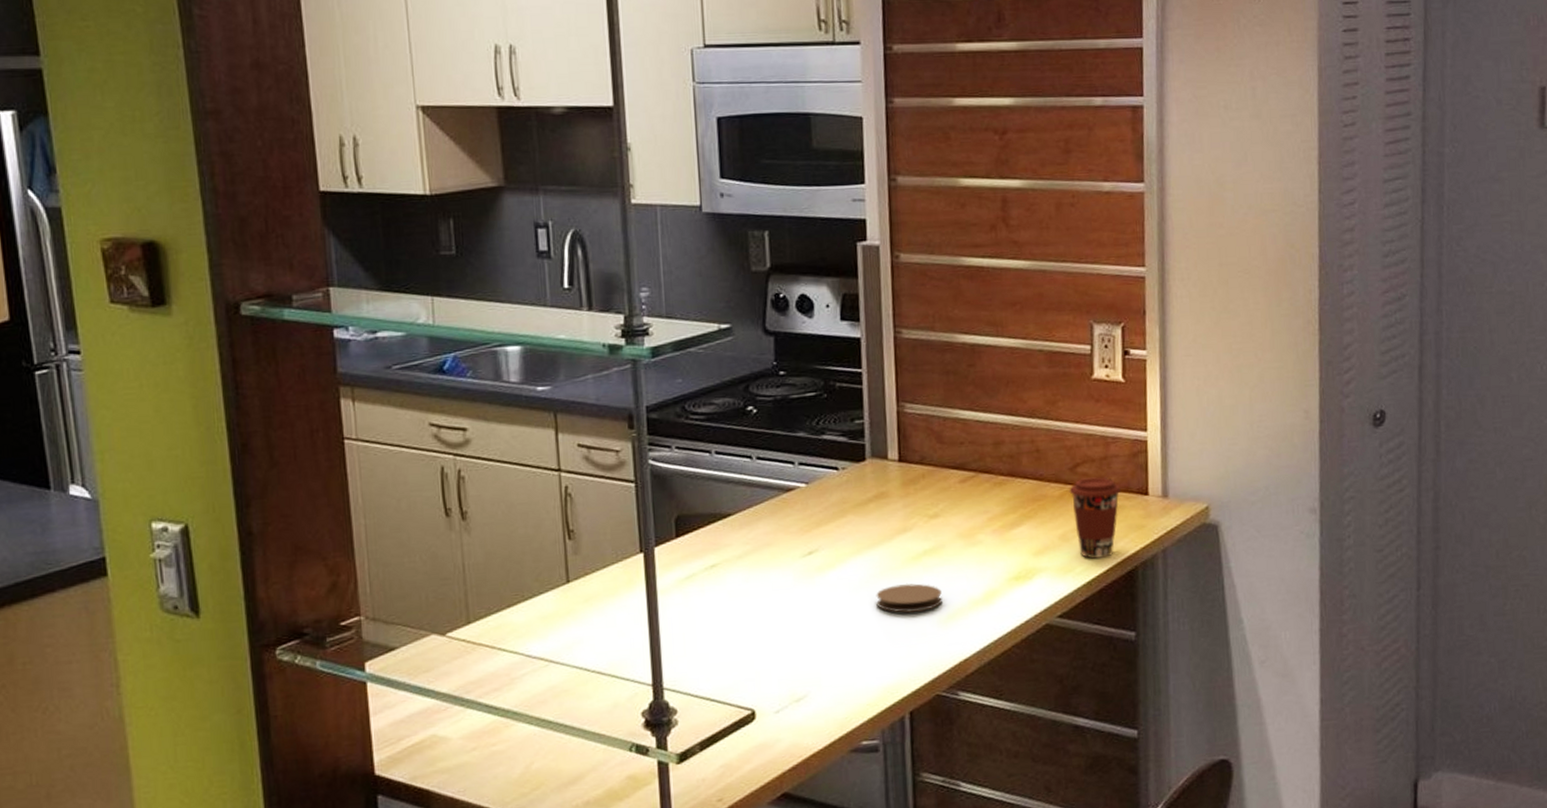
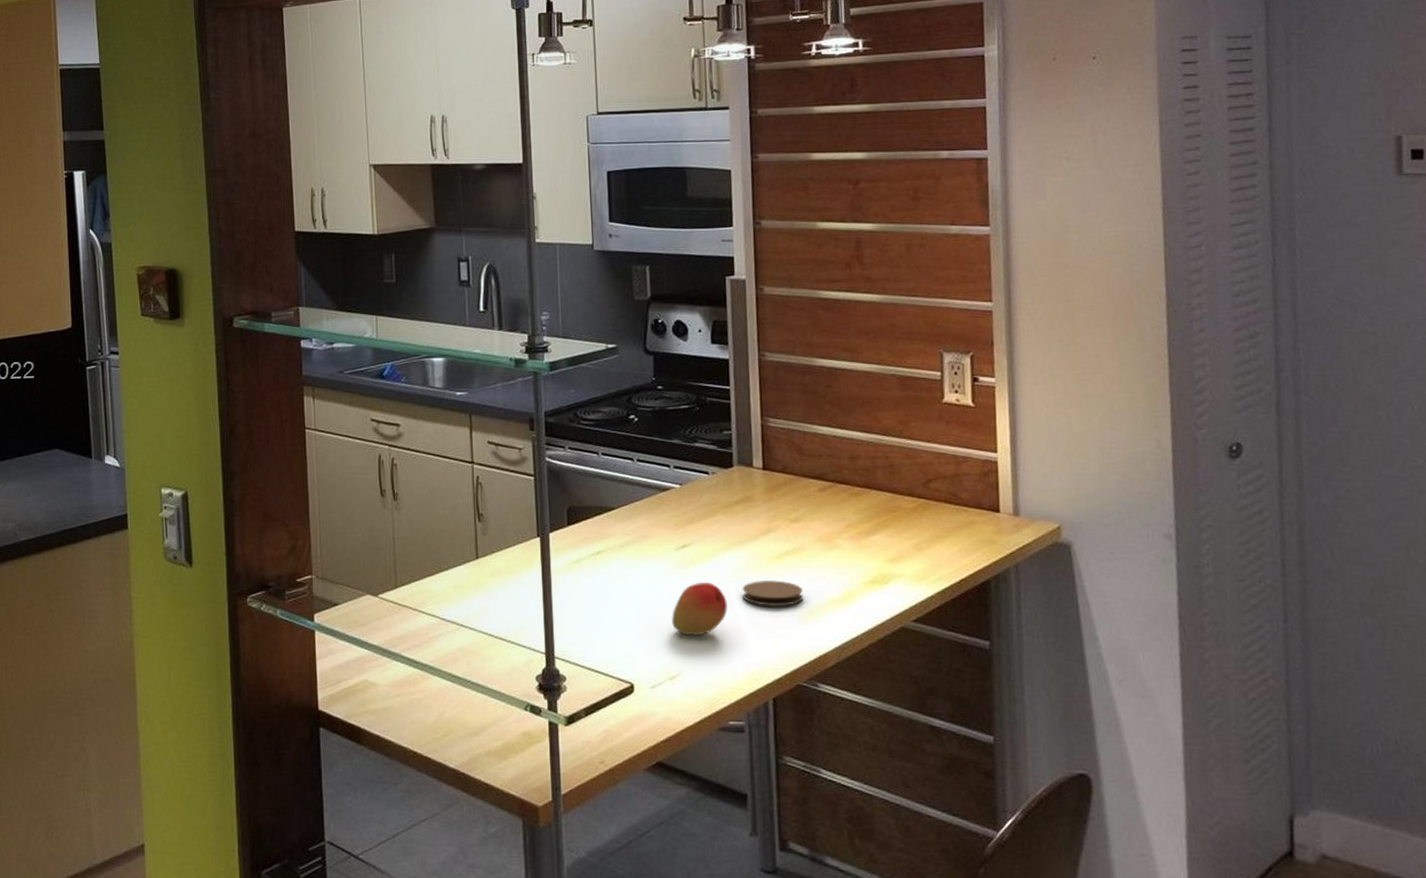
fruit: none [798,591,860,652] -> present [672,583,728,636]
coffee cup: present [1069,477,1121,558] -> none [922,493,972,569]

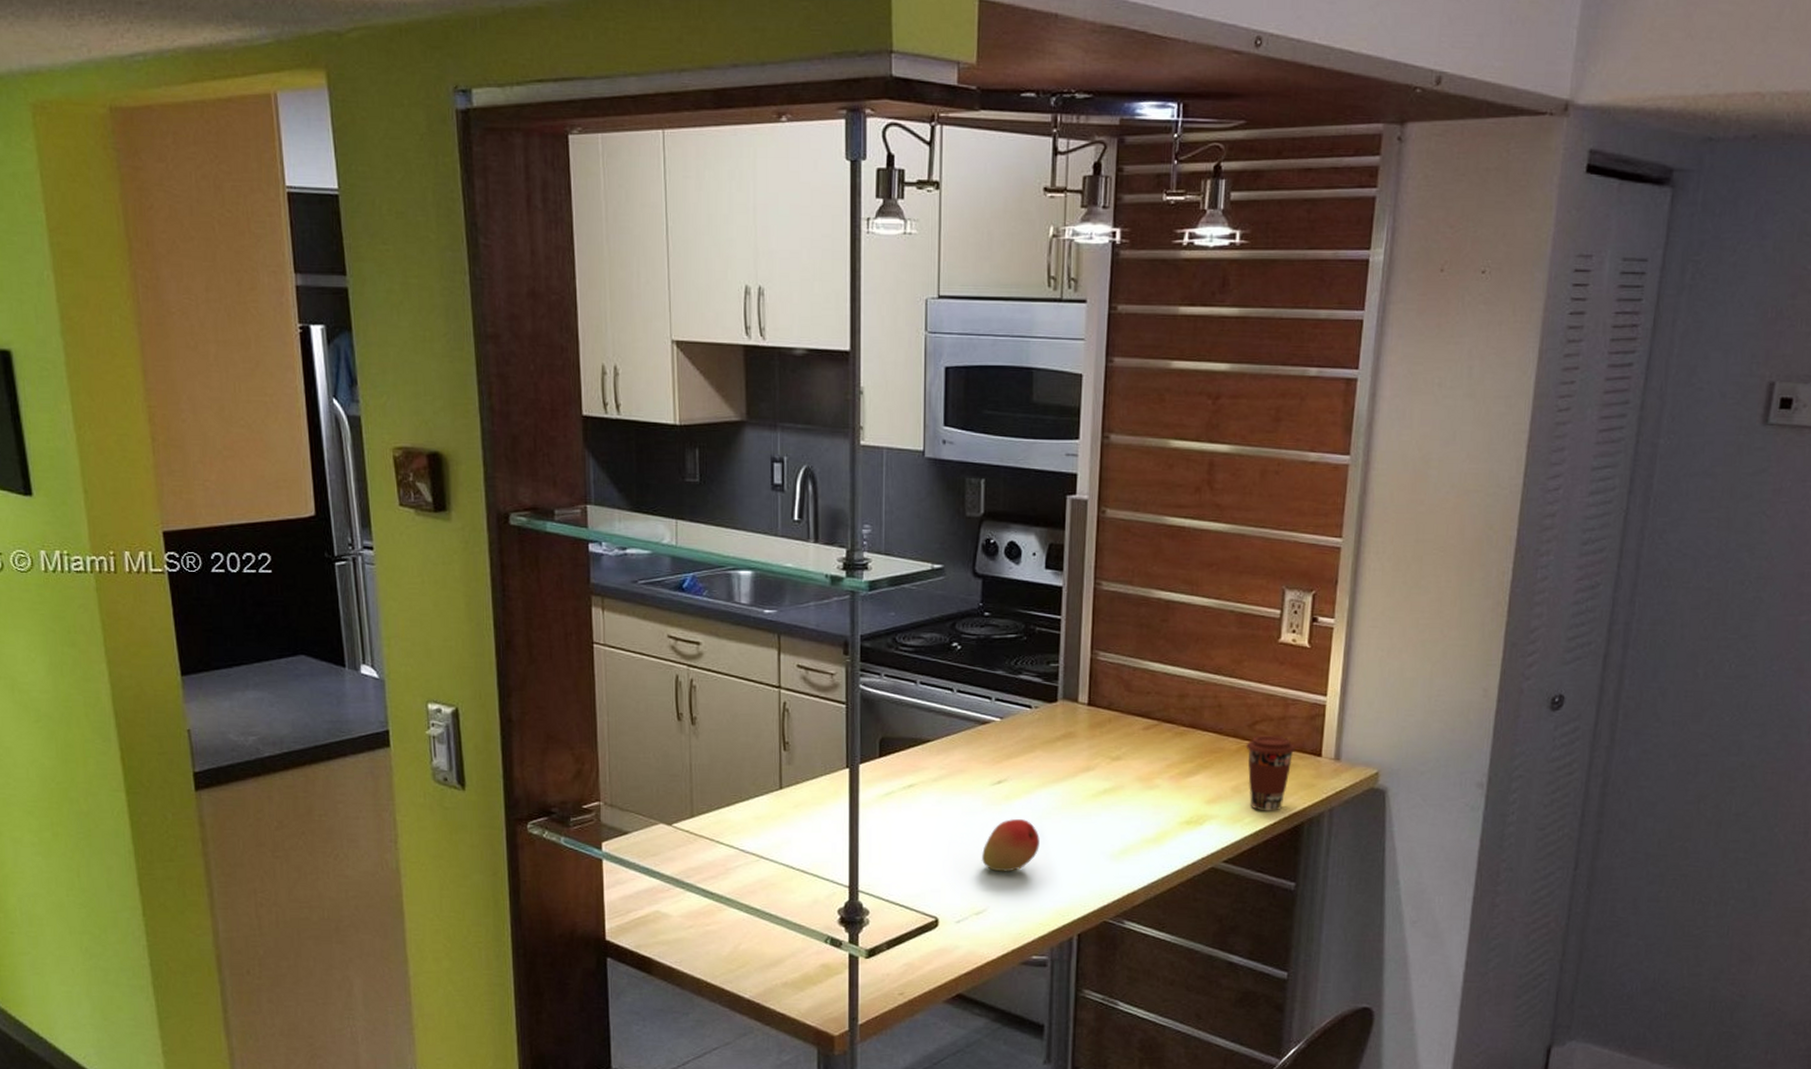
coaster: present [742,579,803,608] -> none [1056,817,1117,846]
coffee cup: none [922,493,972,569] -> present [1246,735,1295,811]

